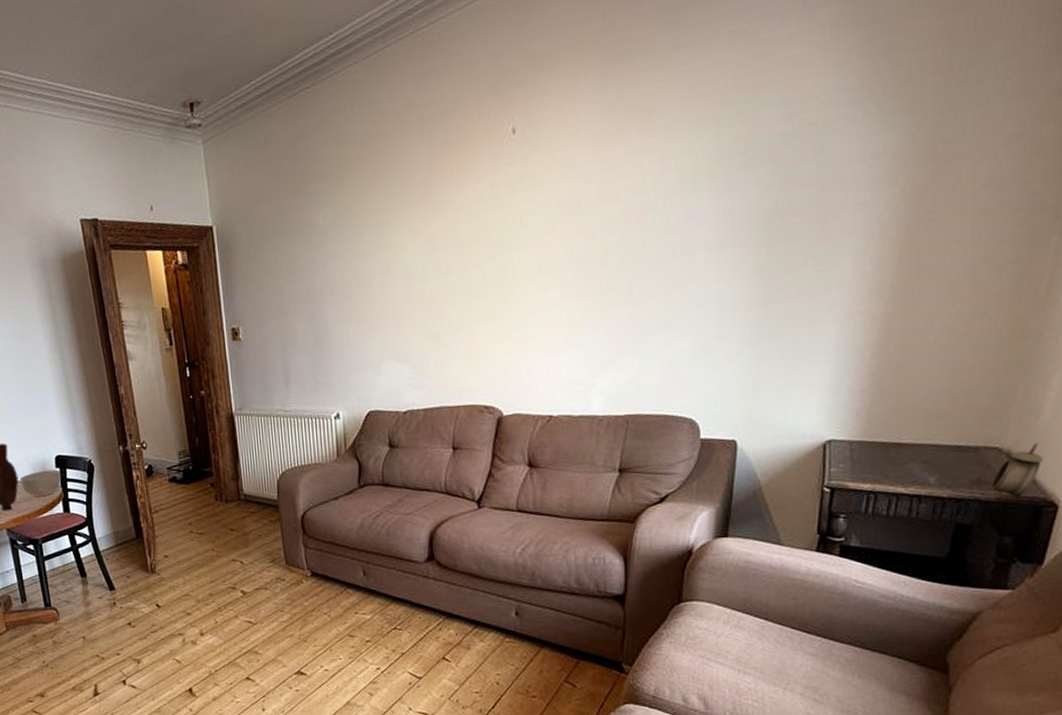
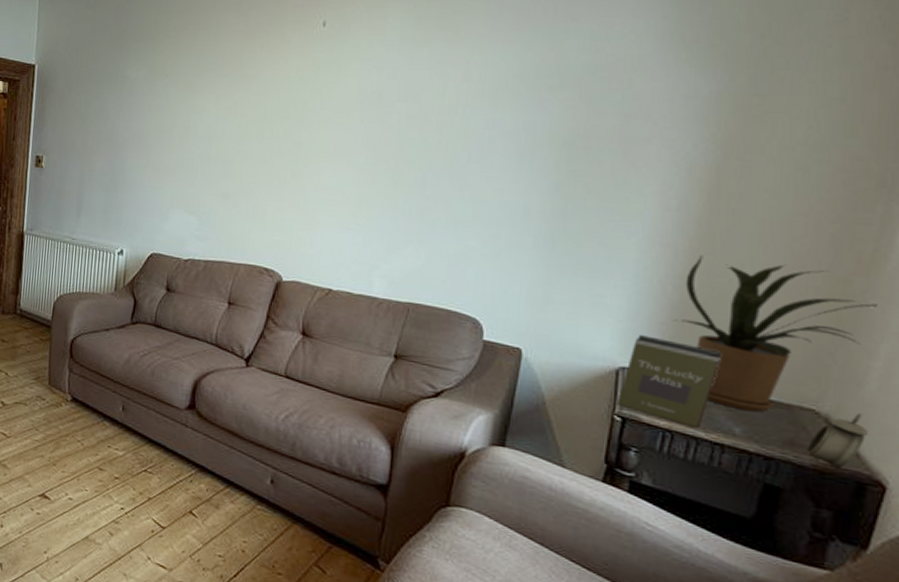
books: none [826,405,916,485] -> present [617,335,721,428]
house plant: none [873,312,1051,460] -> present [674,254,877,412]

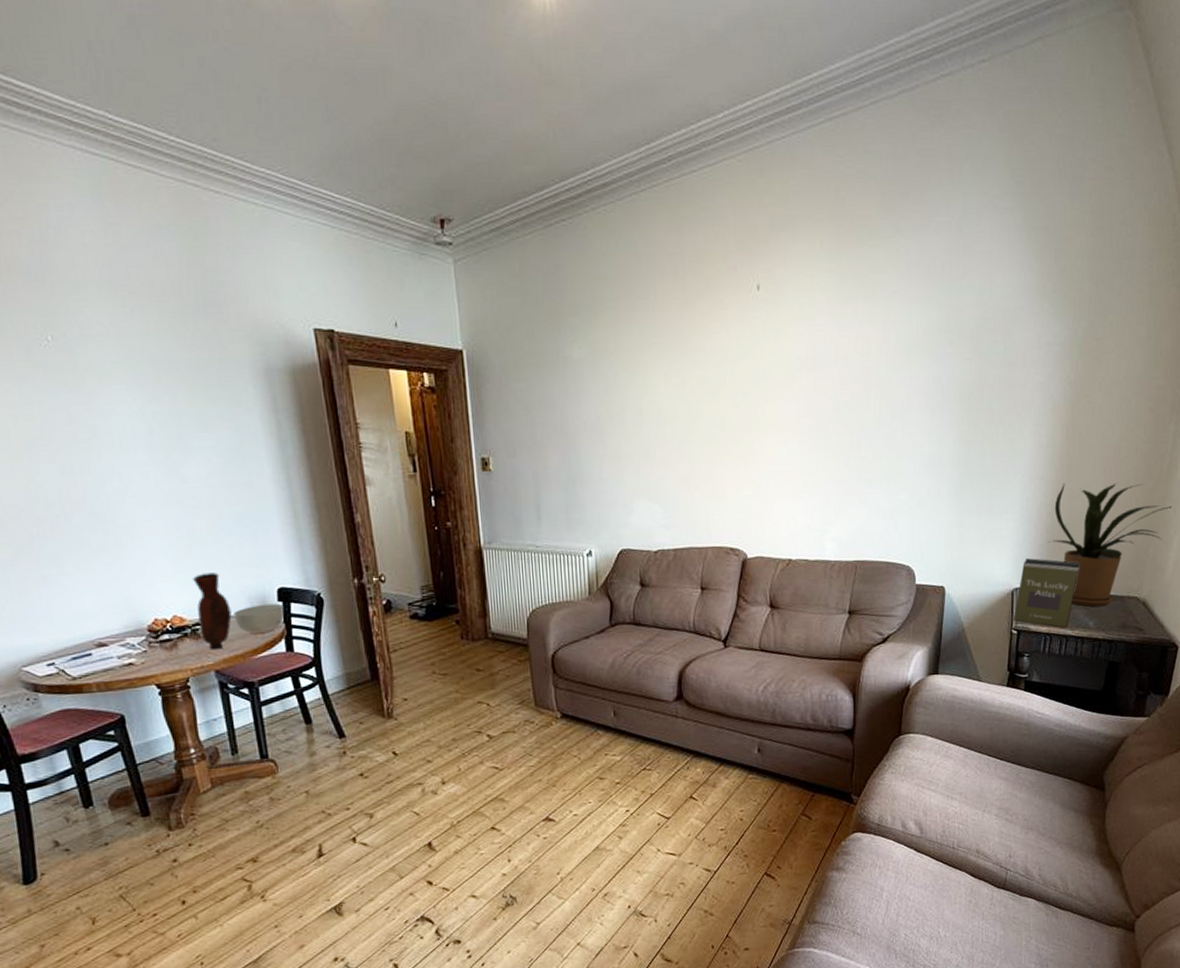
alarm clock: present [805,413,869,469] -> none [1132,594,1168,640]

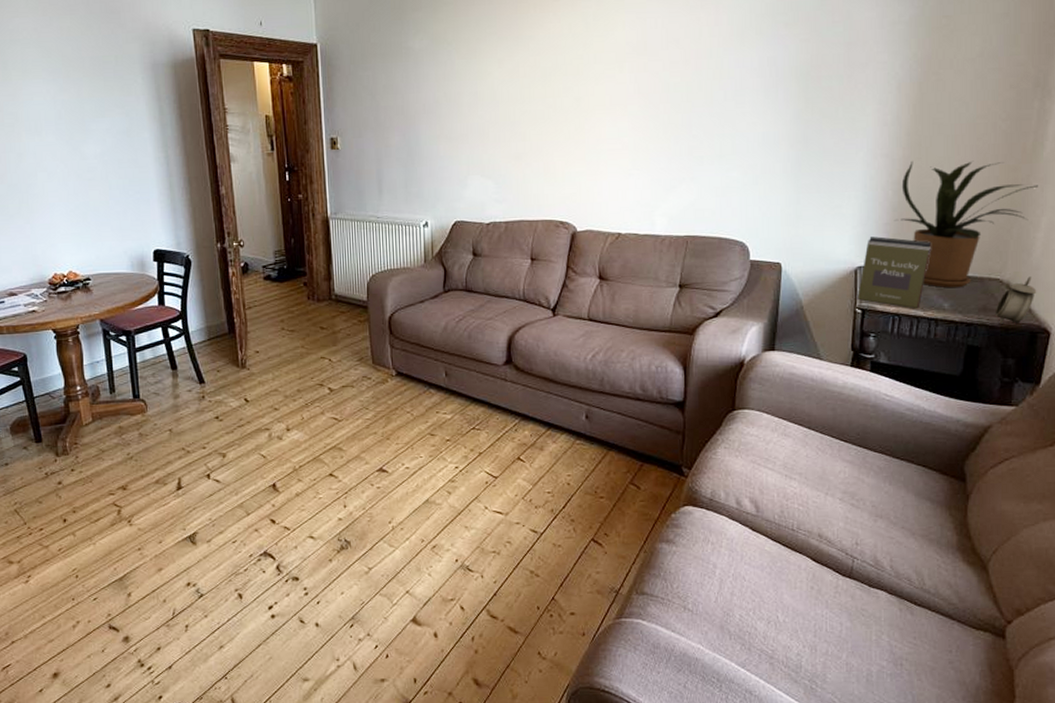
vase: present [193,572,232,649] -> none [86,235,116,301]
bowl: present [233,603,284,635] -> none [117,263,158,289]
alarm clock: none [1132,594,1168,640] -> present [995,276,1037,324]

